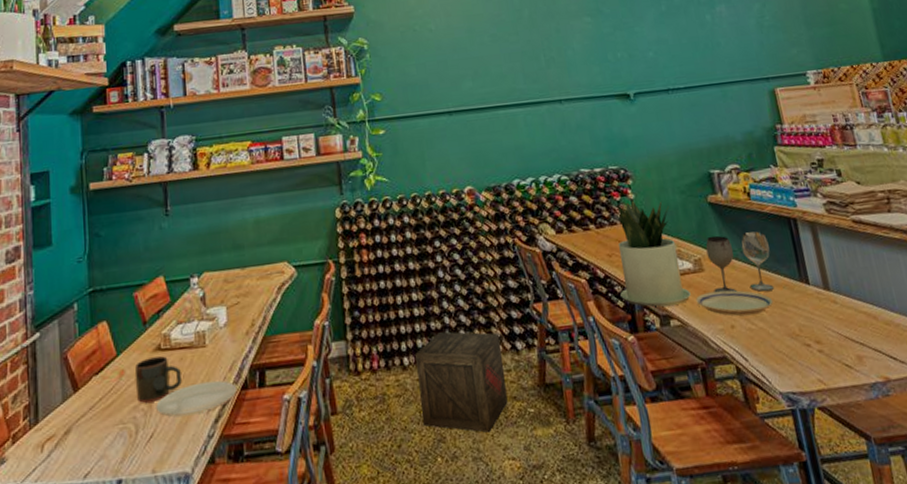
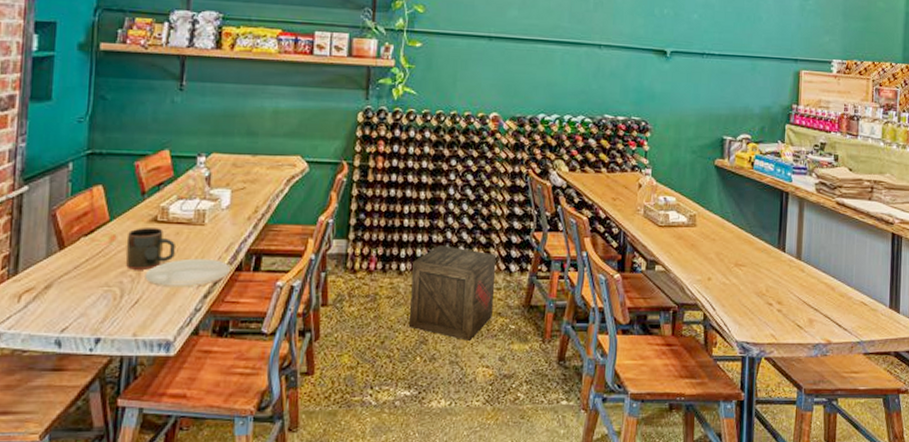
planter: present [615,200,691,308] -> none [616,151,679,252]
plate: present [696,290,774,316] -> none [683,246,750,271]
wineglass: present [705,231,775,293] -> none [700,196,759,252]

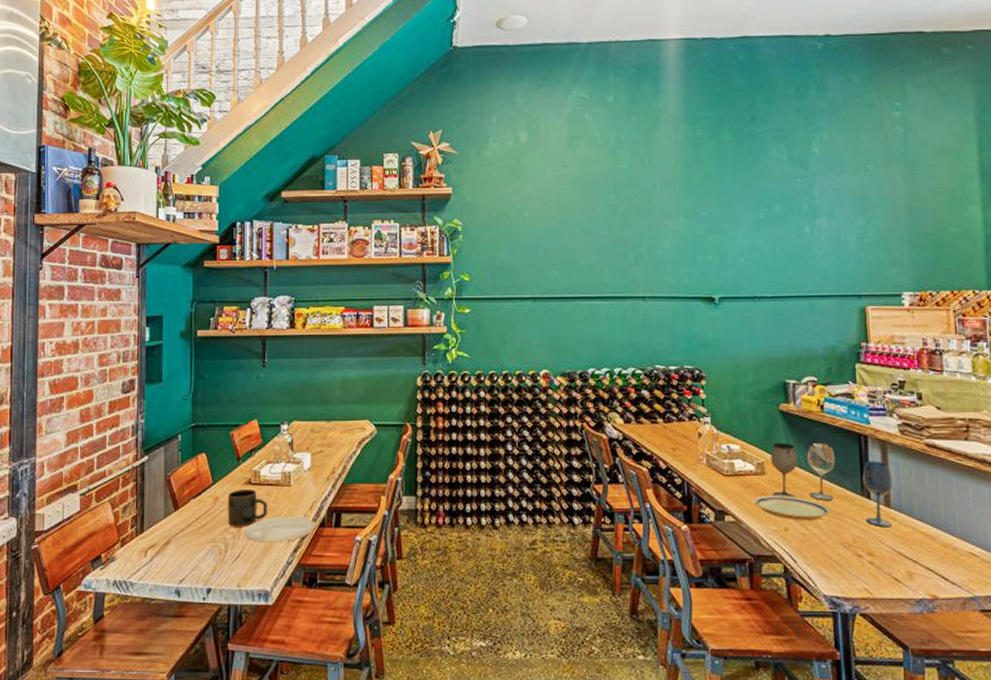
wooden crate: present [408,245,497,341] -> none [478,500,560,593]
plate: none [683,246,750,271] -> present [753,495,831,521]
wineglass: none [700,196,759,252] -> present [770,442,835,500]
wineglass: none [779,216,806,278] -> present [862,461,893,528]

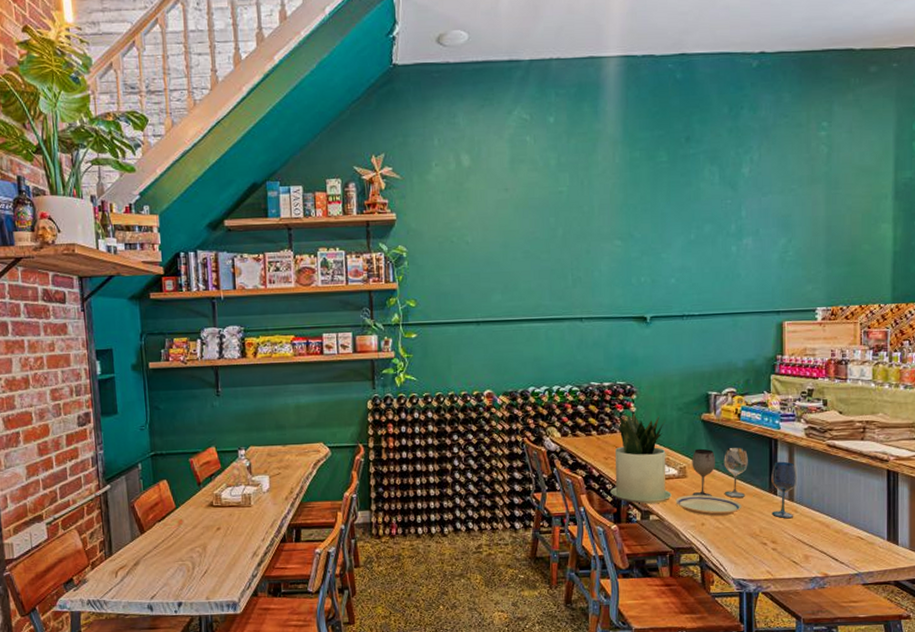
mug: present [227,489,267,527] -> none [191,511,231,546]
plate: present [244,516,316,543] -> none [209,534,277,560]
planter: none [679,400,749,502] -> present [610,412,672,504]

